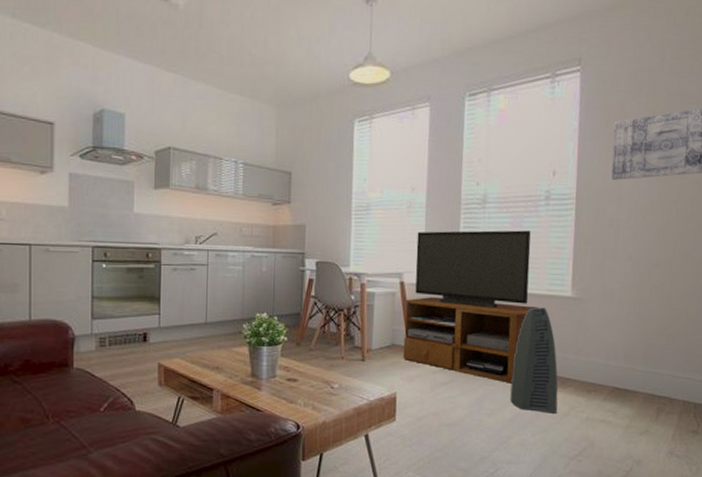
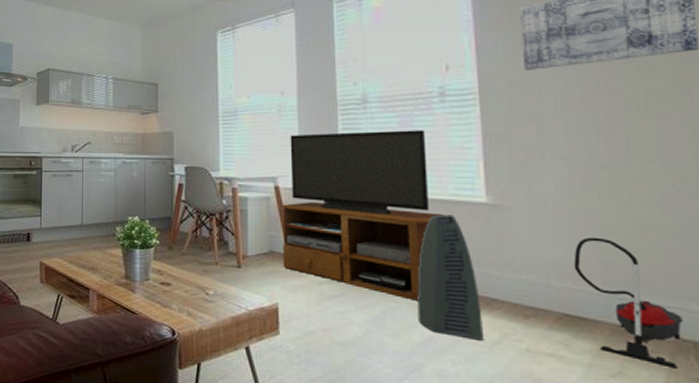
vacuum cleaner: none [626,324,690,424] -> present [573,237,683,369]

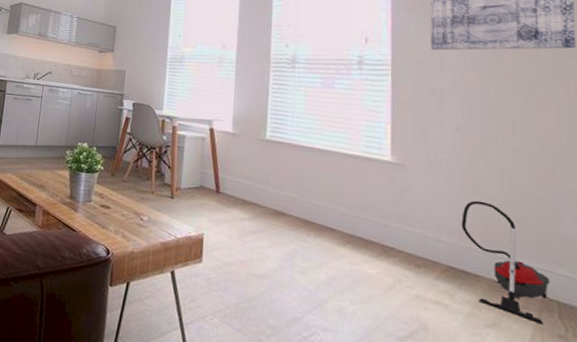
tv stand: present [281,130,445,301] -> none [211,84,355,243]
air purifier: present [417,214,483,341] -> none [324,168,380,284]

